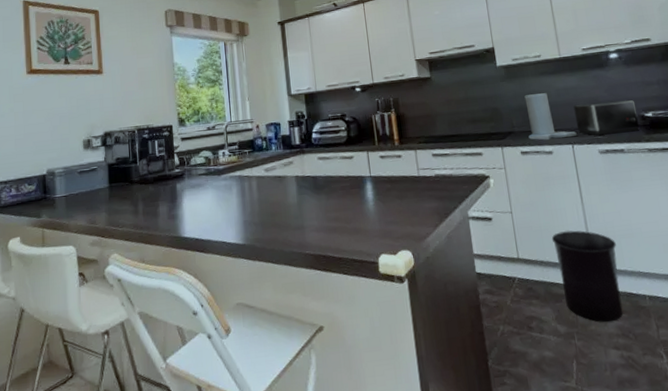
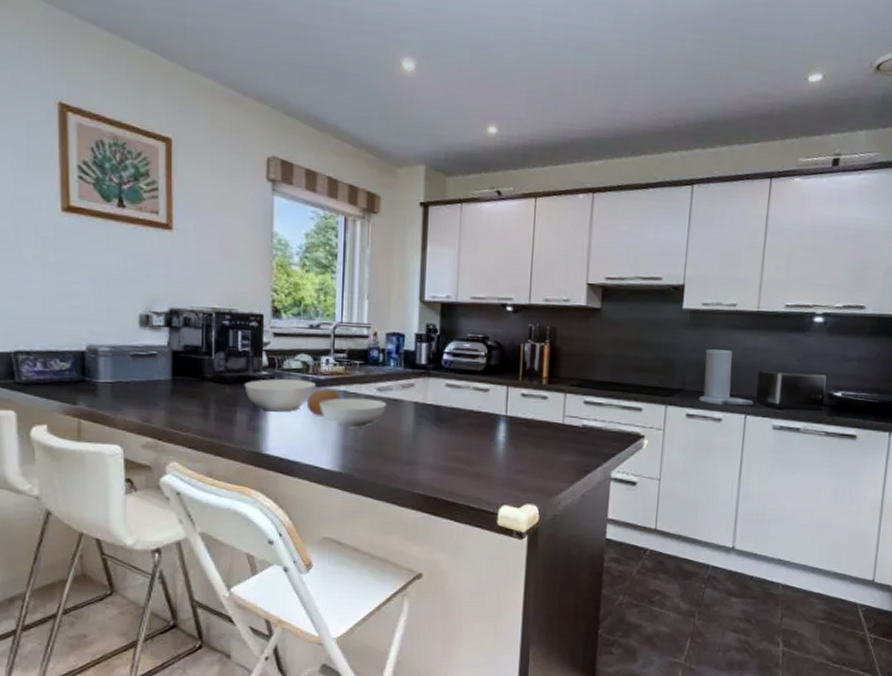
bowl: none [163,171,217,201] -> present [244,379,316,412]
fruit: none [211,175,237,200] -> present [306,388,340,416]
bowl: none [221,178,274,206] -> present [319,397,388,429]
waste bin: present [551,230,623,322] -> none [695,507,764,604]

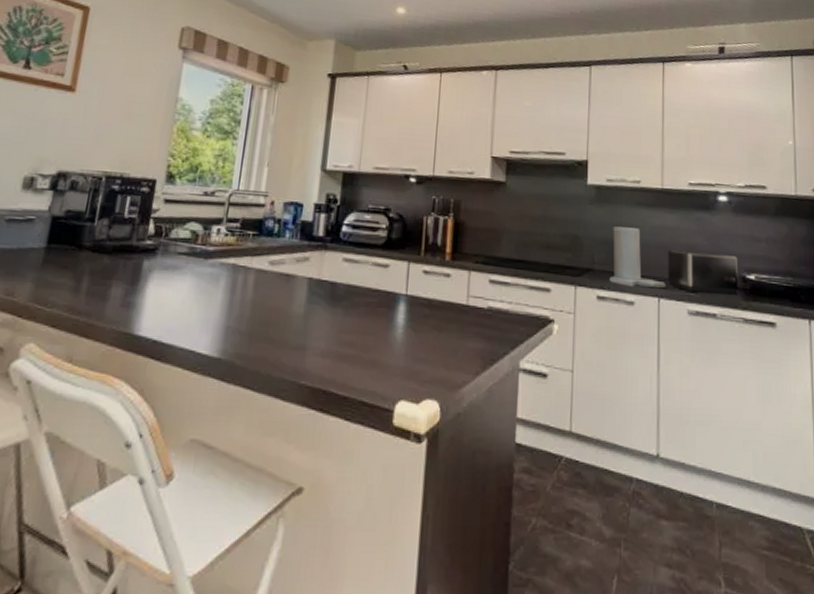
bowl: present [244,379,316,412] -> none [124,249,203,287]
fruit: present [306,388,340,416] -> none [190,260,229,292]
bowl: present [319,397,388,429] -> none [204,271,279,307]

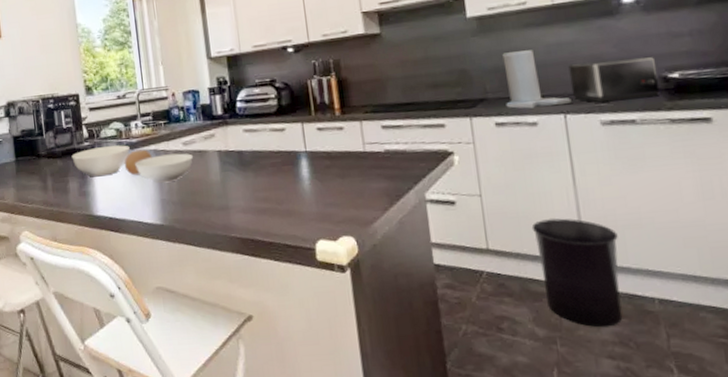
bowl: none [124,249,203,287] -> present [71,145,130,177]
fruit: none [190,260,229,292] -> present [124,149,152,176]
bowl: none [204,271,279,307] -> present [135,153,194,183]
waste bin: none [614,405,689,529] -> present [531,218,623,327]

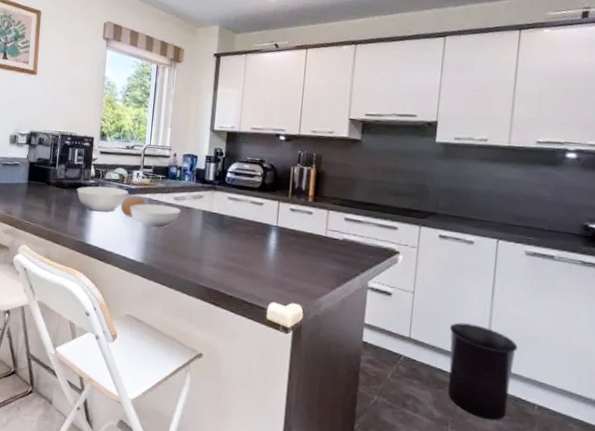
paper towel: present [502,50,572,109] -> none [451,178,506,232]
toaster: present [568,56,660,103] -> none [507,198,582,241]

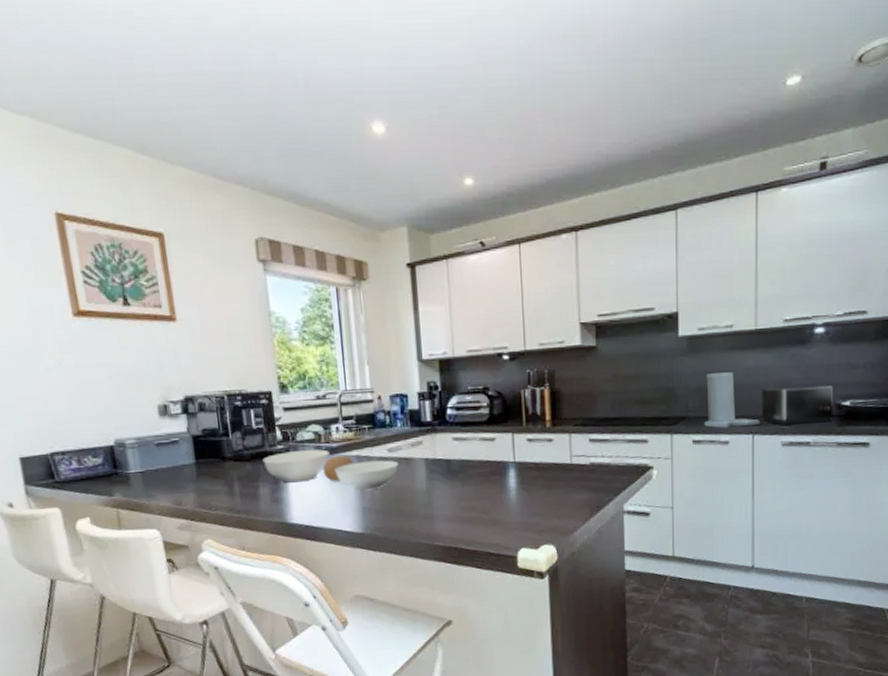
waste bin: present [448,322,518,420] -> none [712,529,782,622]
paper towel: none [451,178,506,232] -> present [704,372,760,428]
toaster: none [507,198,582,241] -> present [761,384,834,425]

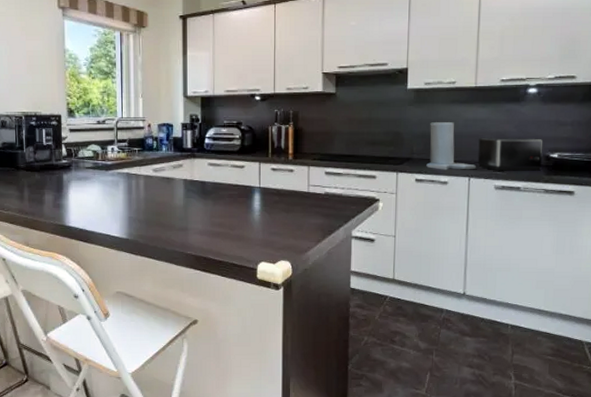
bowl: present [262,449,330,483] -> none [49,166,104,192]
fruit: present [322,454,354,482] -> none [98,171,124,194]
bowl: present [335,460,399,491] -> none [108,178,162,203]

